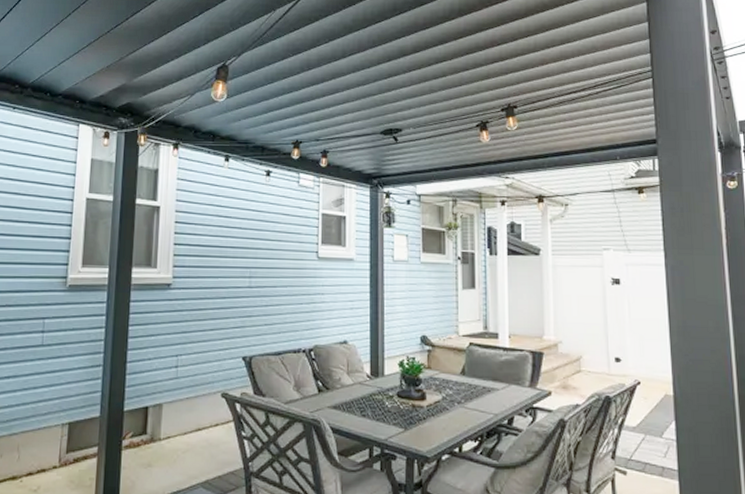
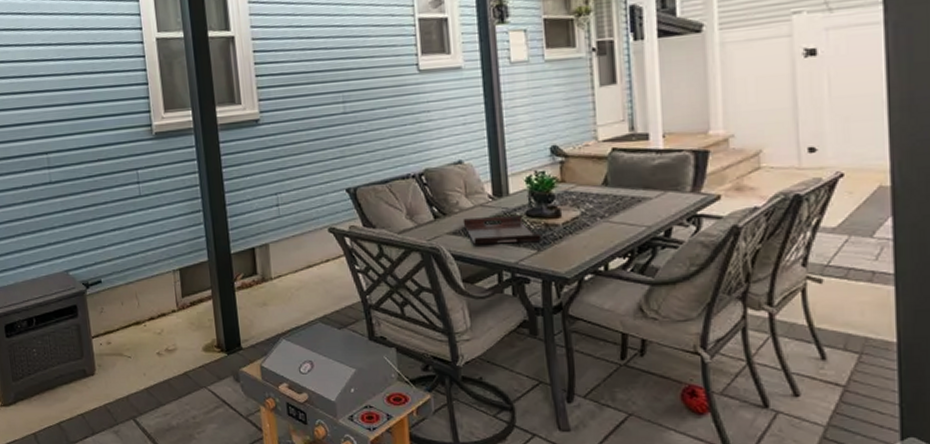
serving tray: none [343,394,408,422] -> present [462,215,541,245]

